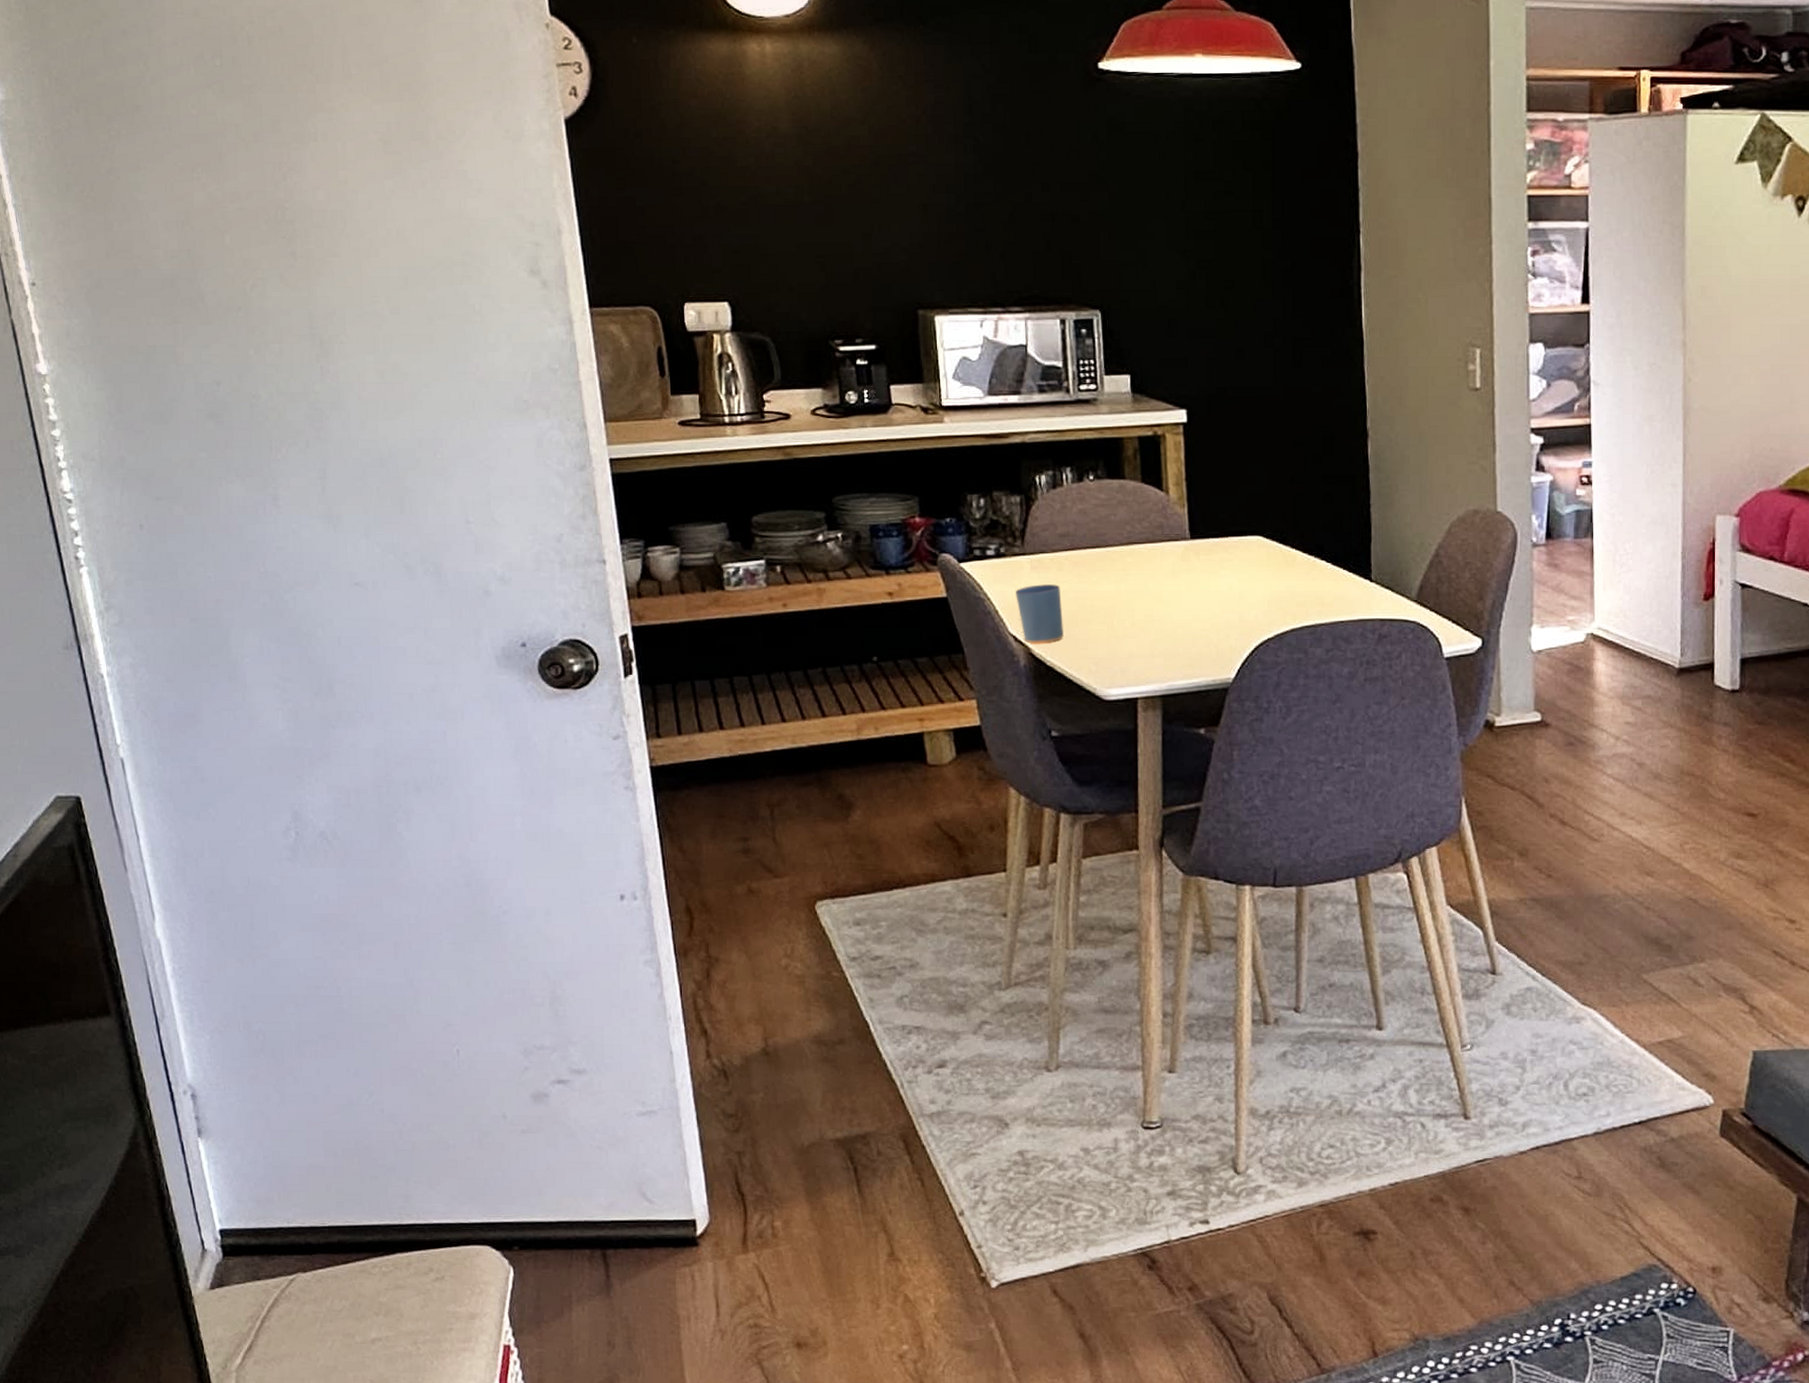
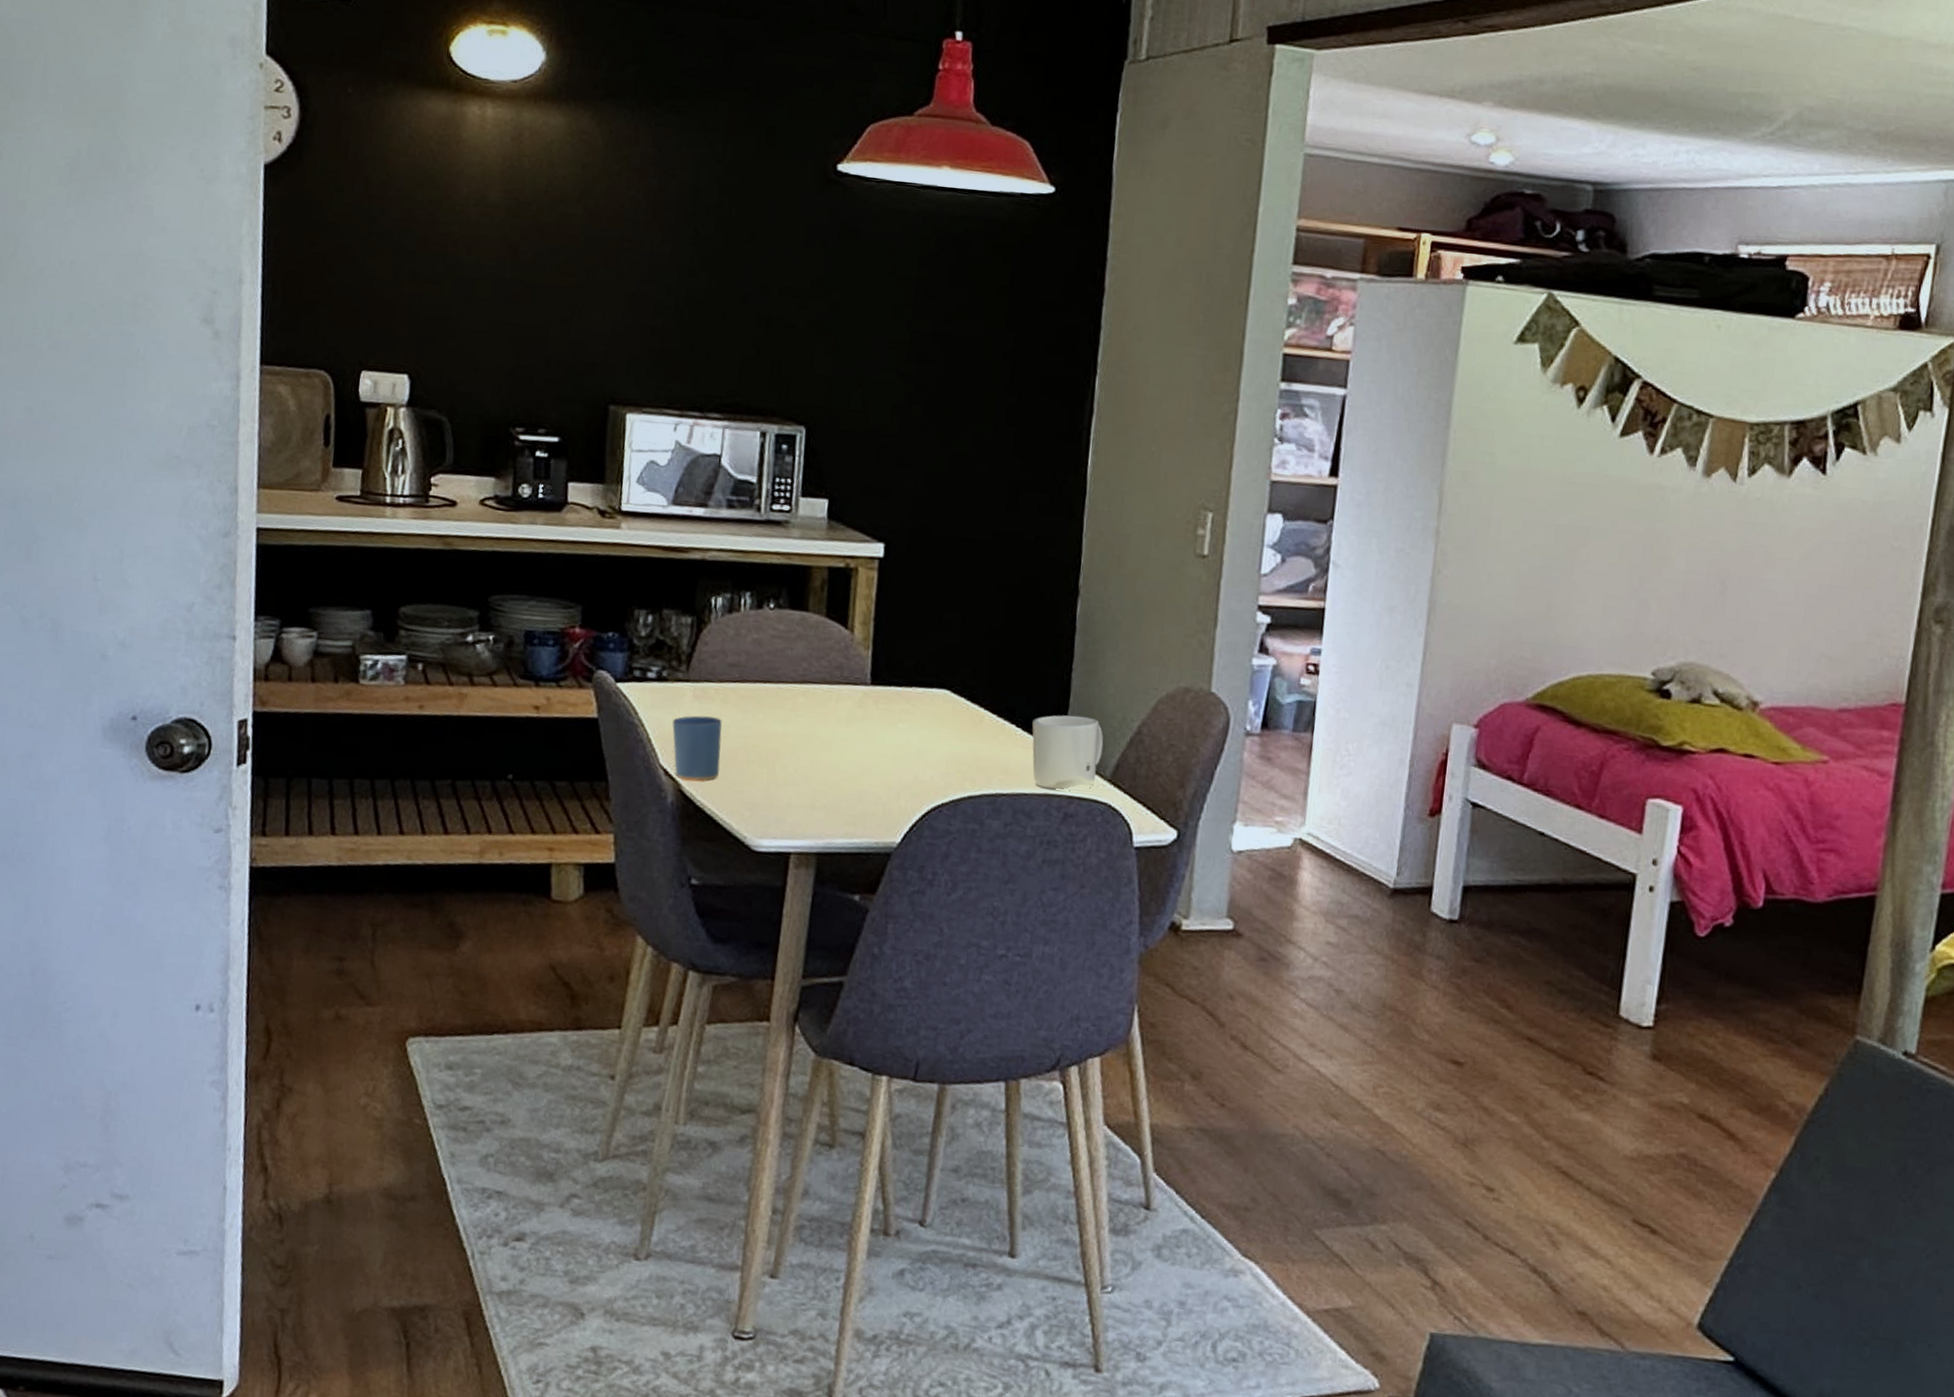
mug: none [1341,546,1407,616] -> present [1032,715,1104,792]

